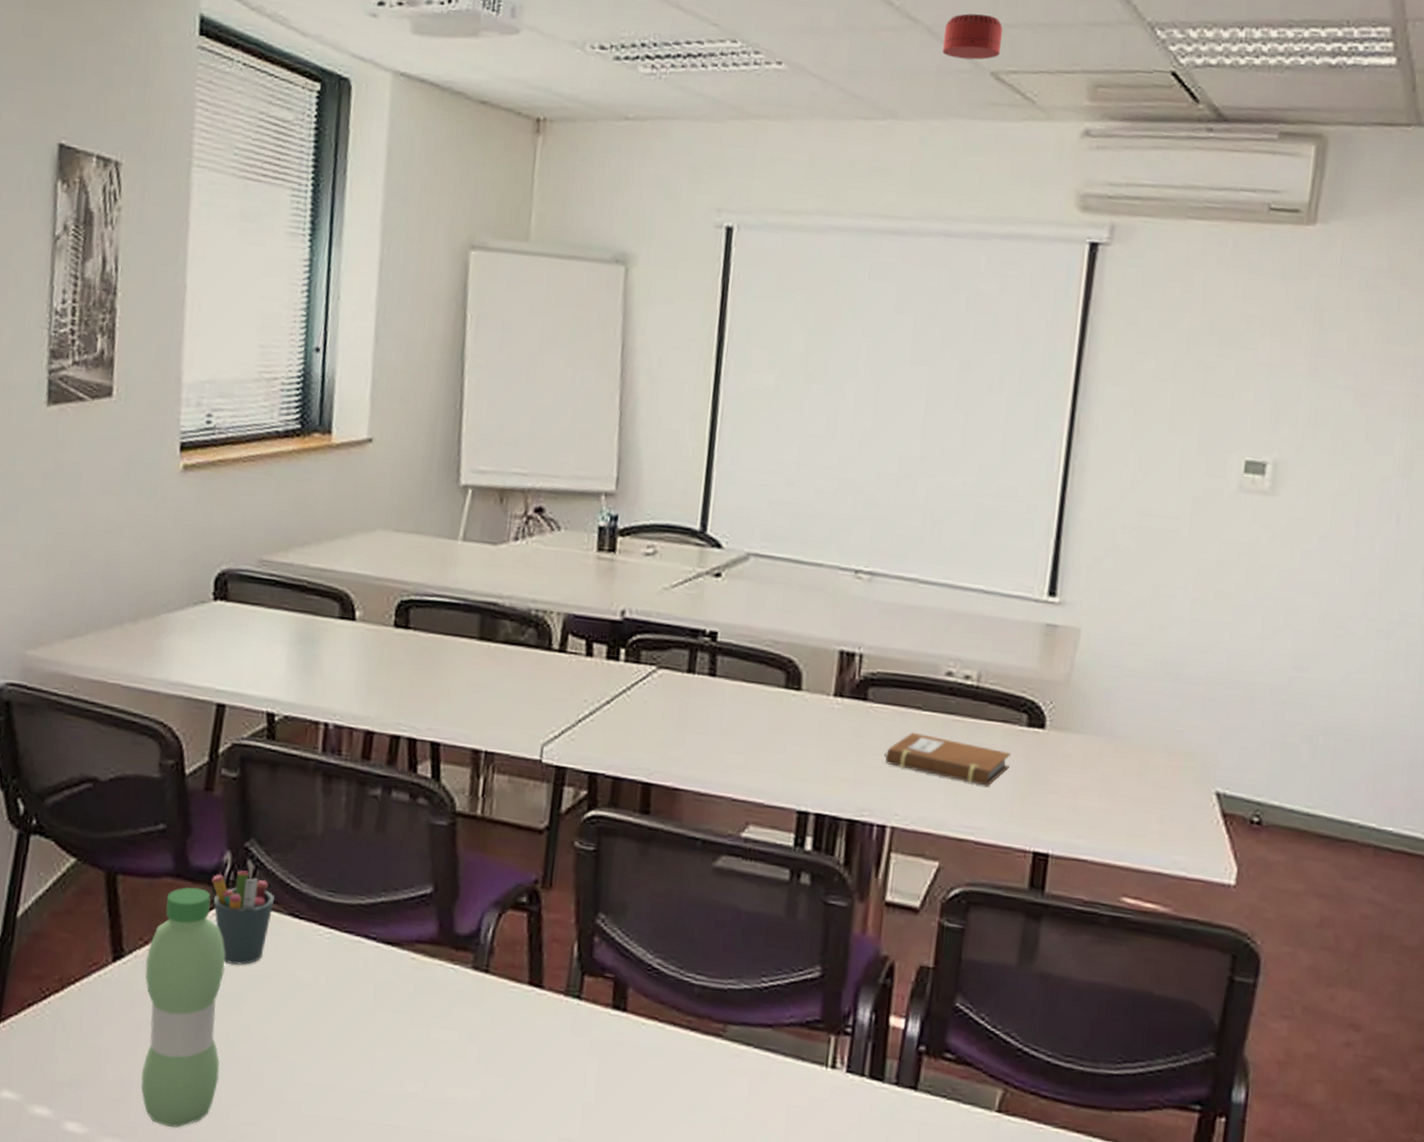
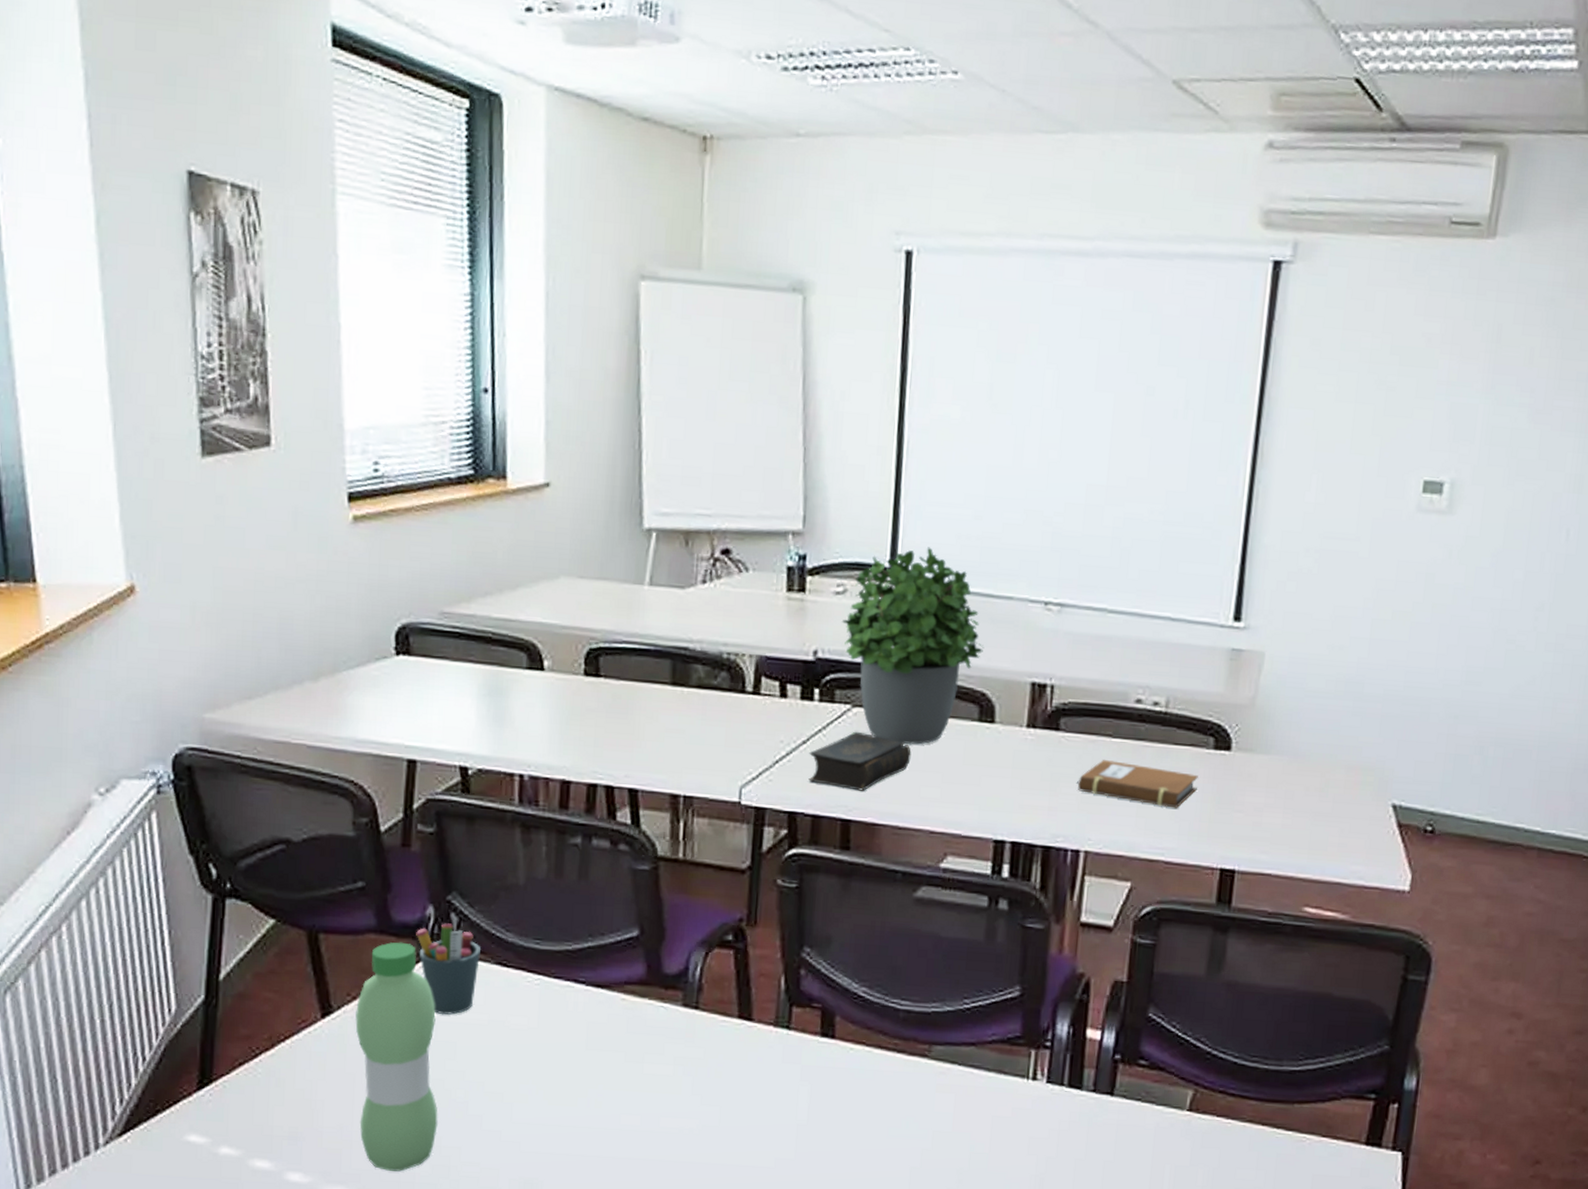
book: none [610,693,716,755] -> present [808,731,911,791]
potted plant: none [650,512,793,710] -> present [841,547,985,745]
smoke detector: present [942,13,1003,60] -> none [1123,16,1185,67]

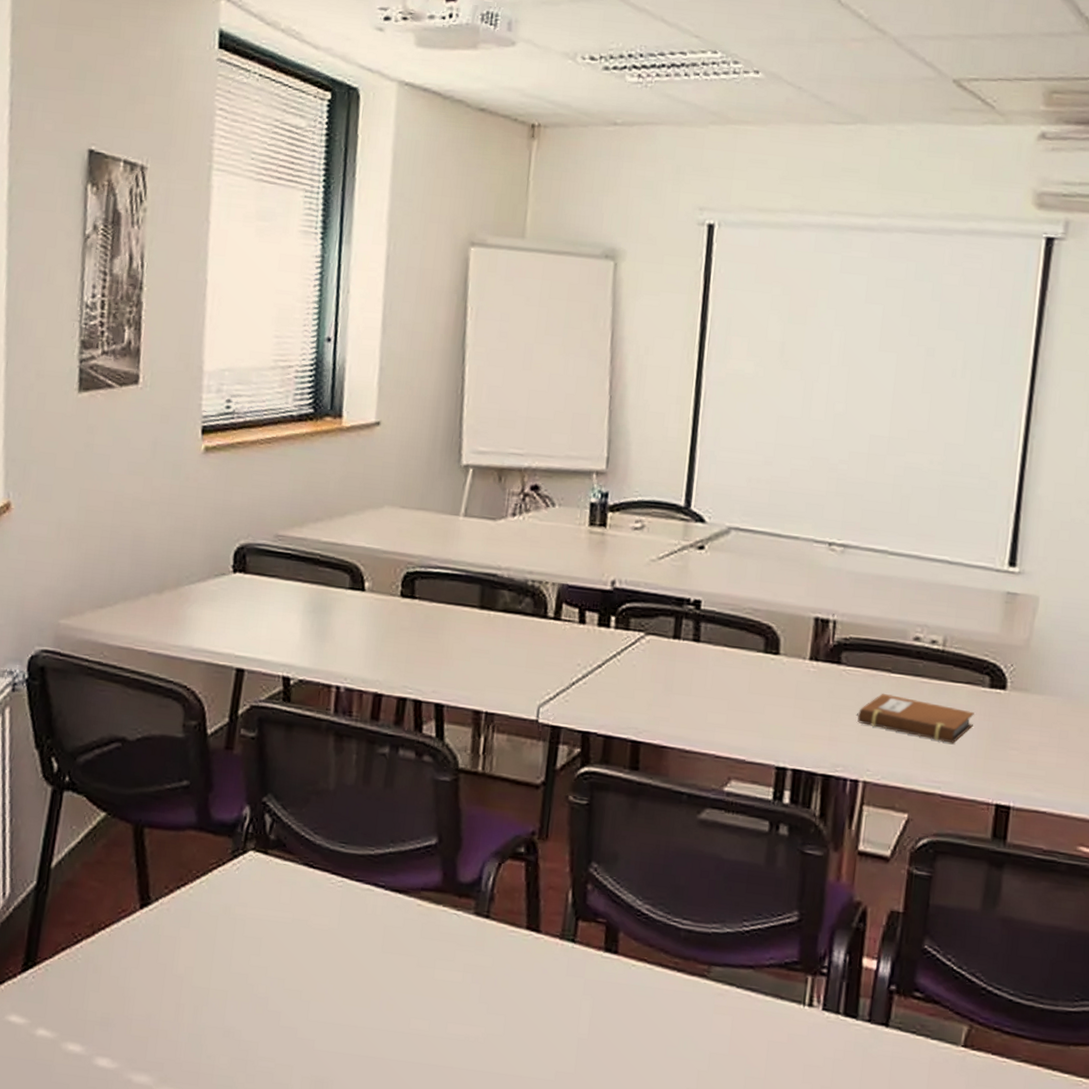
water bottle: present [355,942,438,1172] -> none [166,839,245,1063]
pen holder: present [416,923,481,1015] -> none [232,823,290,912]
book: present [808,731,911,791] -> none [602,657,700,715]
potted plant: present [841,547,985,745] -> none [638,489,771,673]

